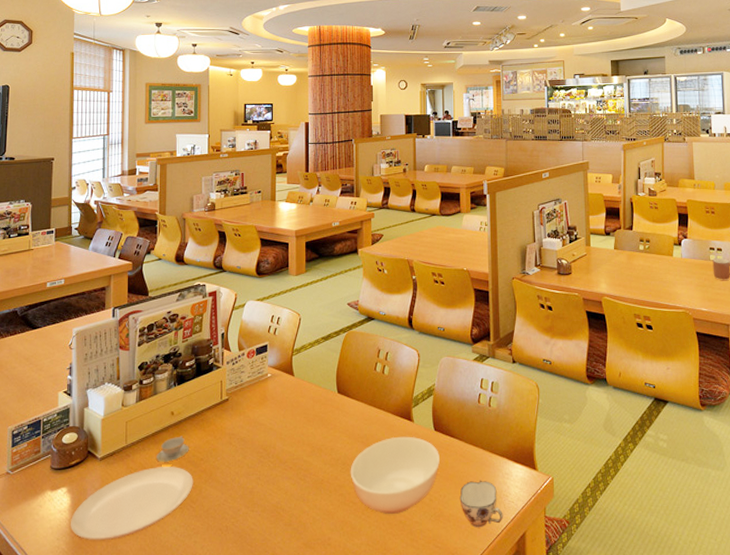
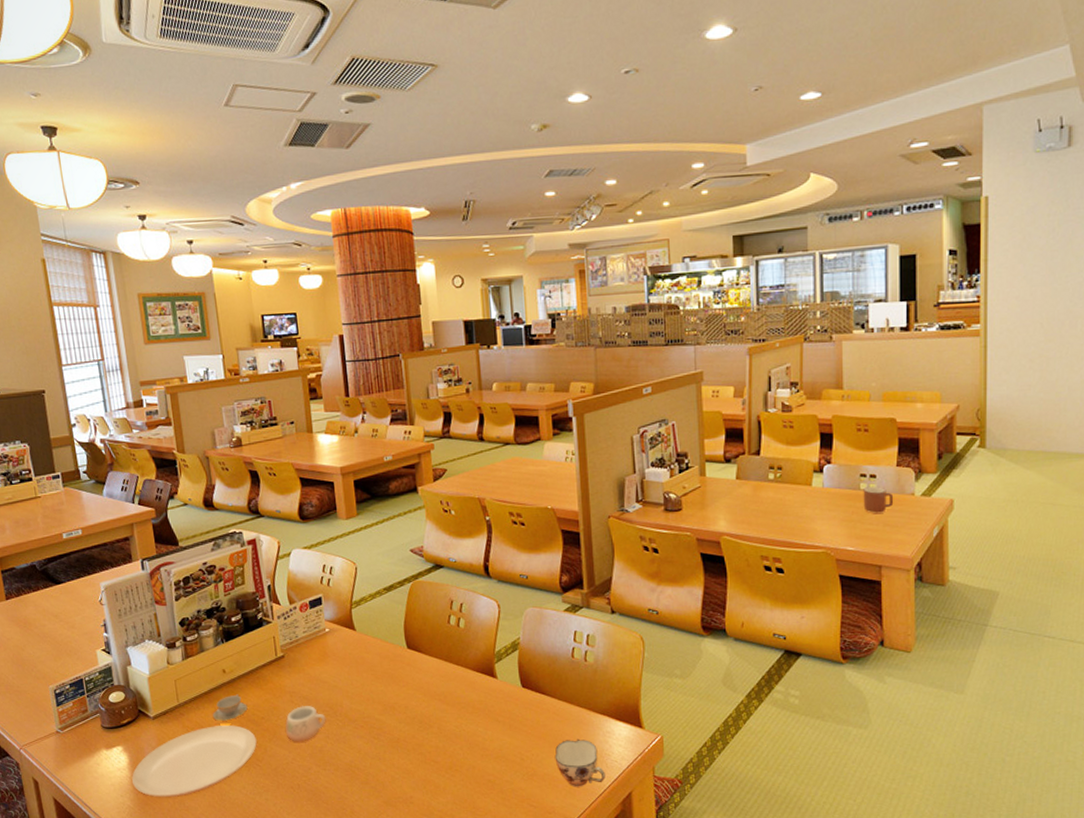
teacup: none [221,447,259,483] -> present [285,706,326,742]
bowl: present [350,436,441,514] -> none [428,693,531,773]

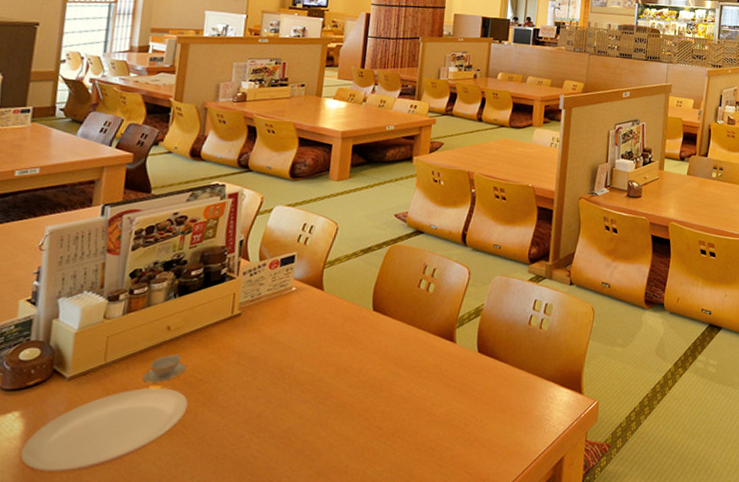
teacup: present [285,706,326,742] -> none [223,368,272,407]
teacup: present [554,738,606,787] -> none [497,404,542,453]

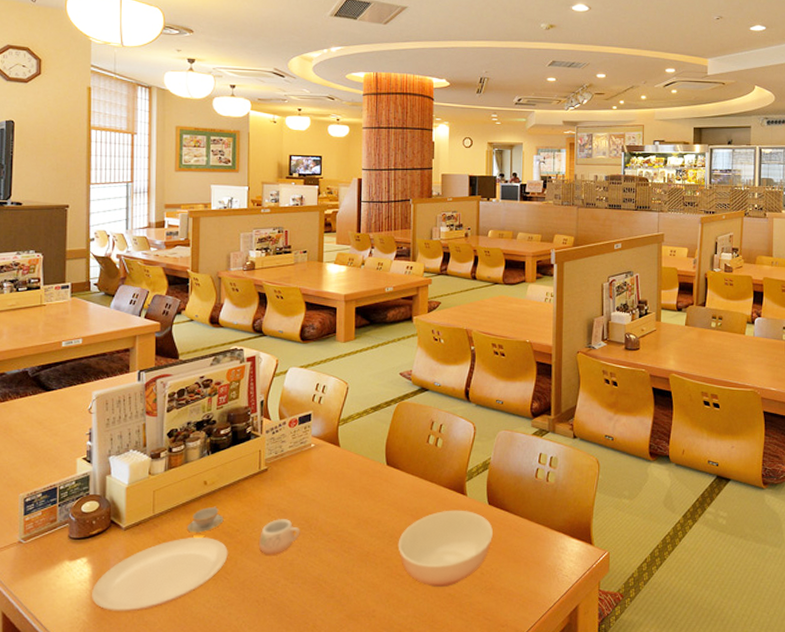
teacup: none [223,368,272,407] -> present [258,519,300,555]
bowl: none [378,358,482,439] -> present [398,510,494,587]

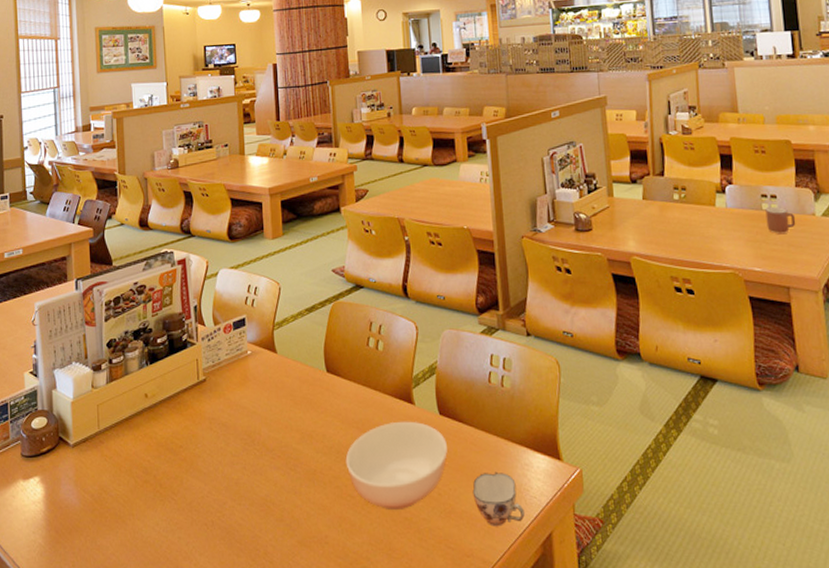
plate: present [92,537,228,612] -> none [46,454,173,535]
teacup: present [187,506,224,533] -> none [132,420,167,450]
teacup: present [258,519,300,555] -> none [202,433,244,473]
teacup: none [512,554,556,601] -> present [472,471,525,527]

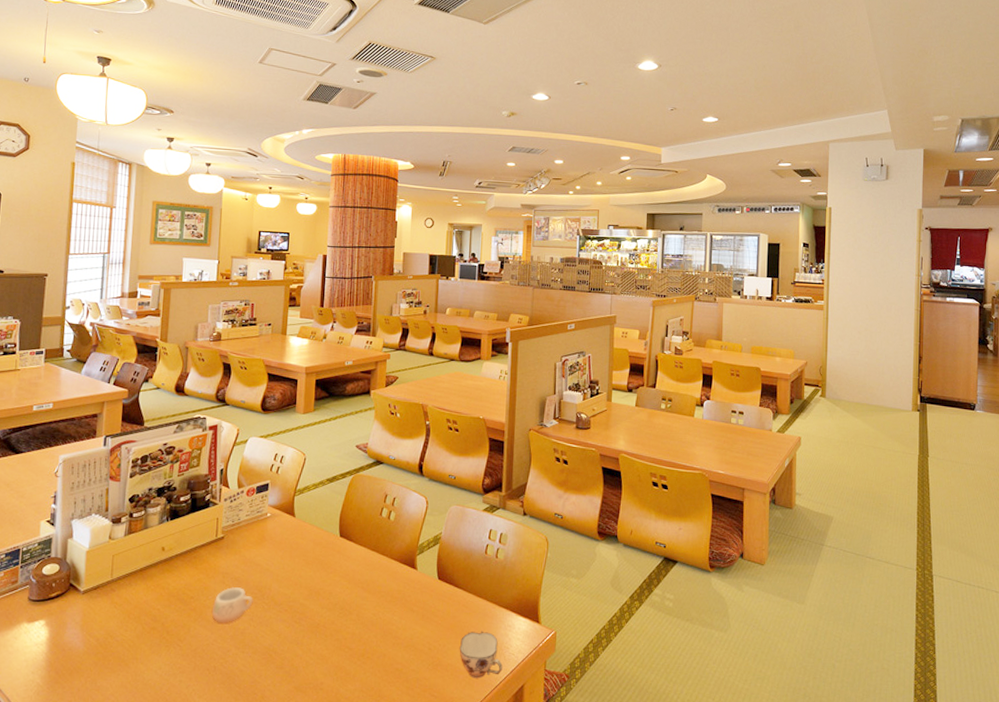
teacup: none [202,433,244,473] -> present [211,587,253,623]
bowl: present [345,421,448,509] -> none [347,583,443,661]
mug: present [765,207,796,235] -> none [733,422,756,445]

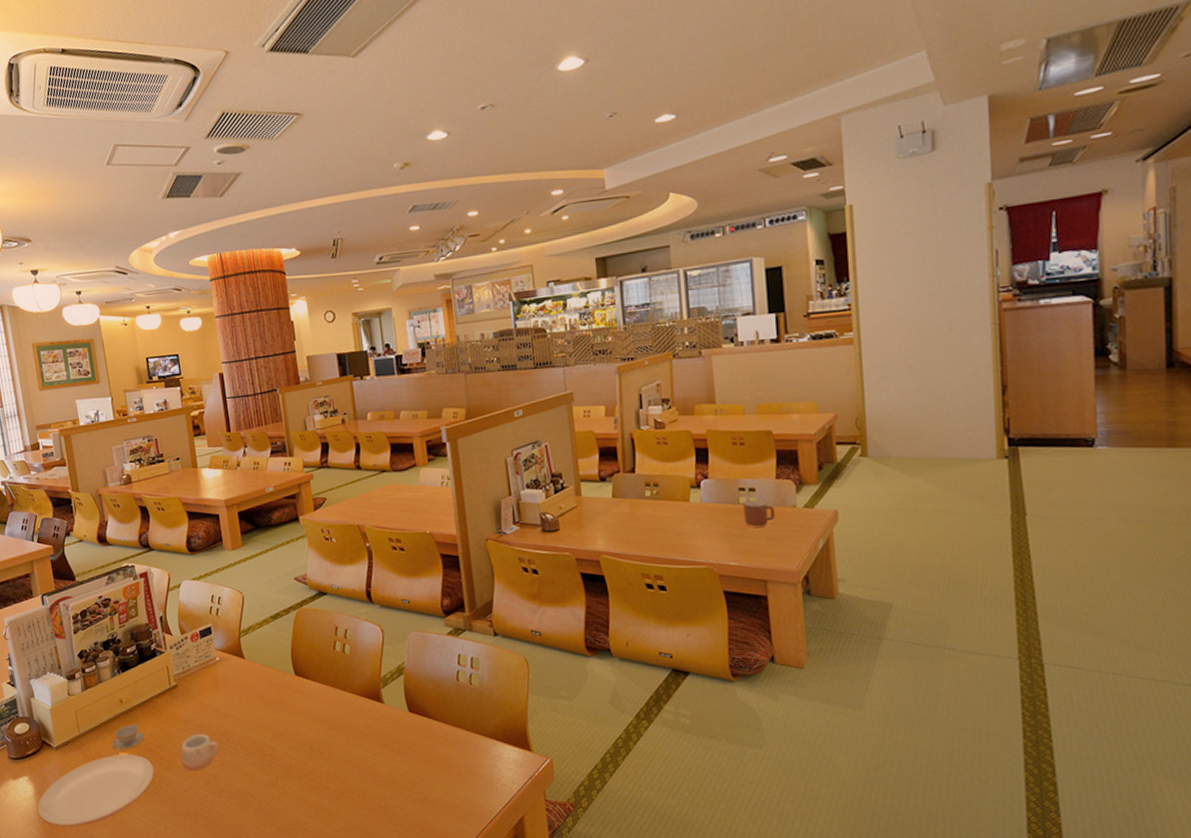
plate: none [47,603,182,676] -> present [37,754,154,827]
teacup: none [143,572,180,599] -> present [112,723,145,750]
teacup: present [459,631,503,679] -> none [444,763,497,812]
mug: none [733,422,756,445] -> present [743,500,776,528]

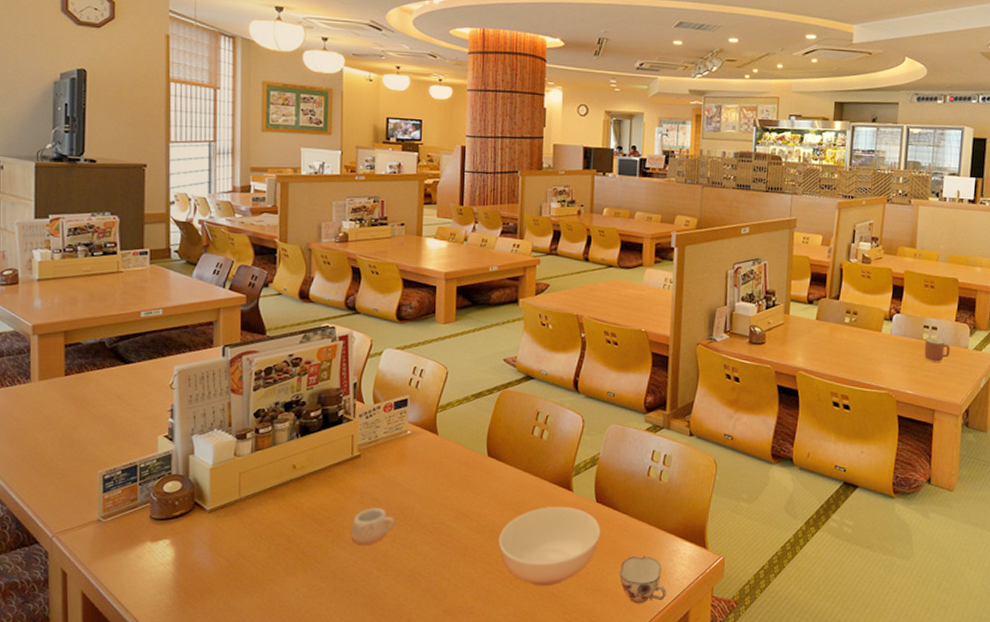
plate: present [37,754,154,827] -> none [175,523,318,597]
teacup: present [112,723,145,750] -> none [275,492,314,519]
bowl: none [318,718,419,799] -> present [498,506,601,586]
teacup: none [444,763,497,812] -> present [619,556,666,604]

